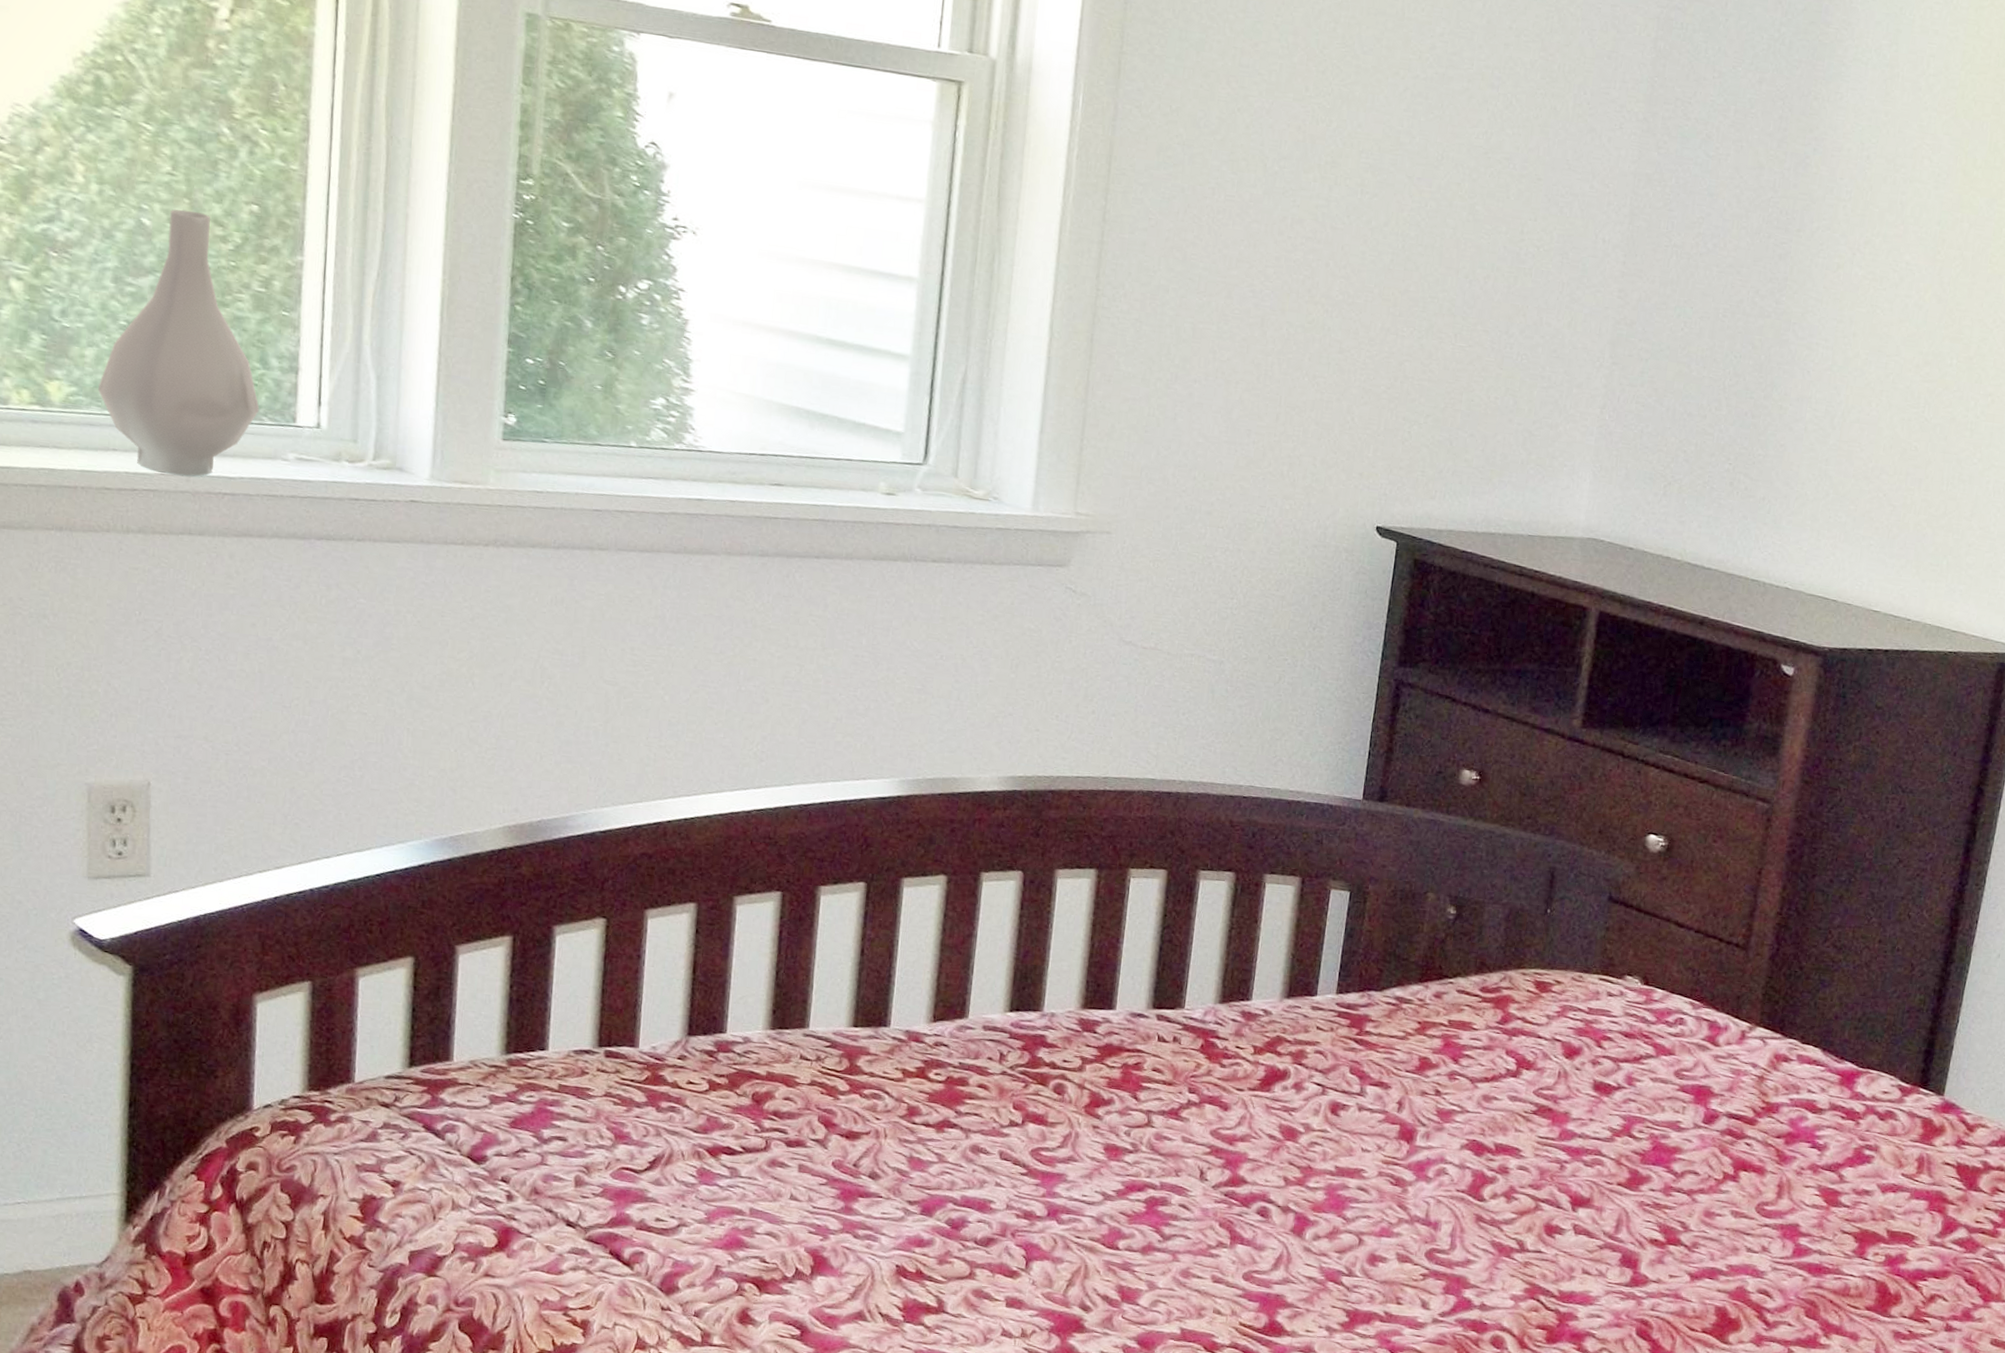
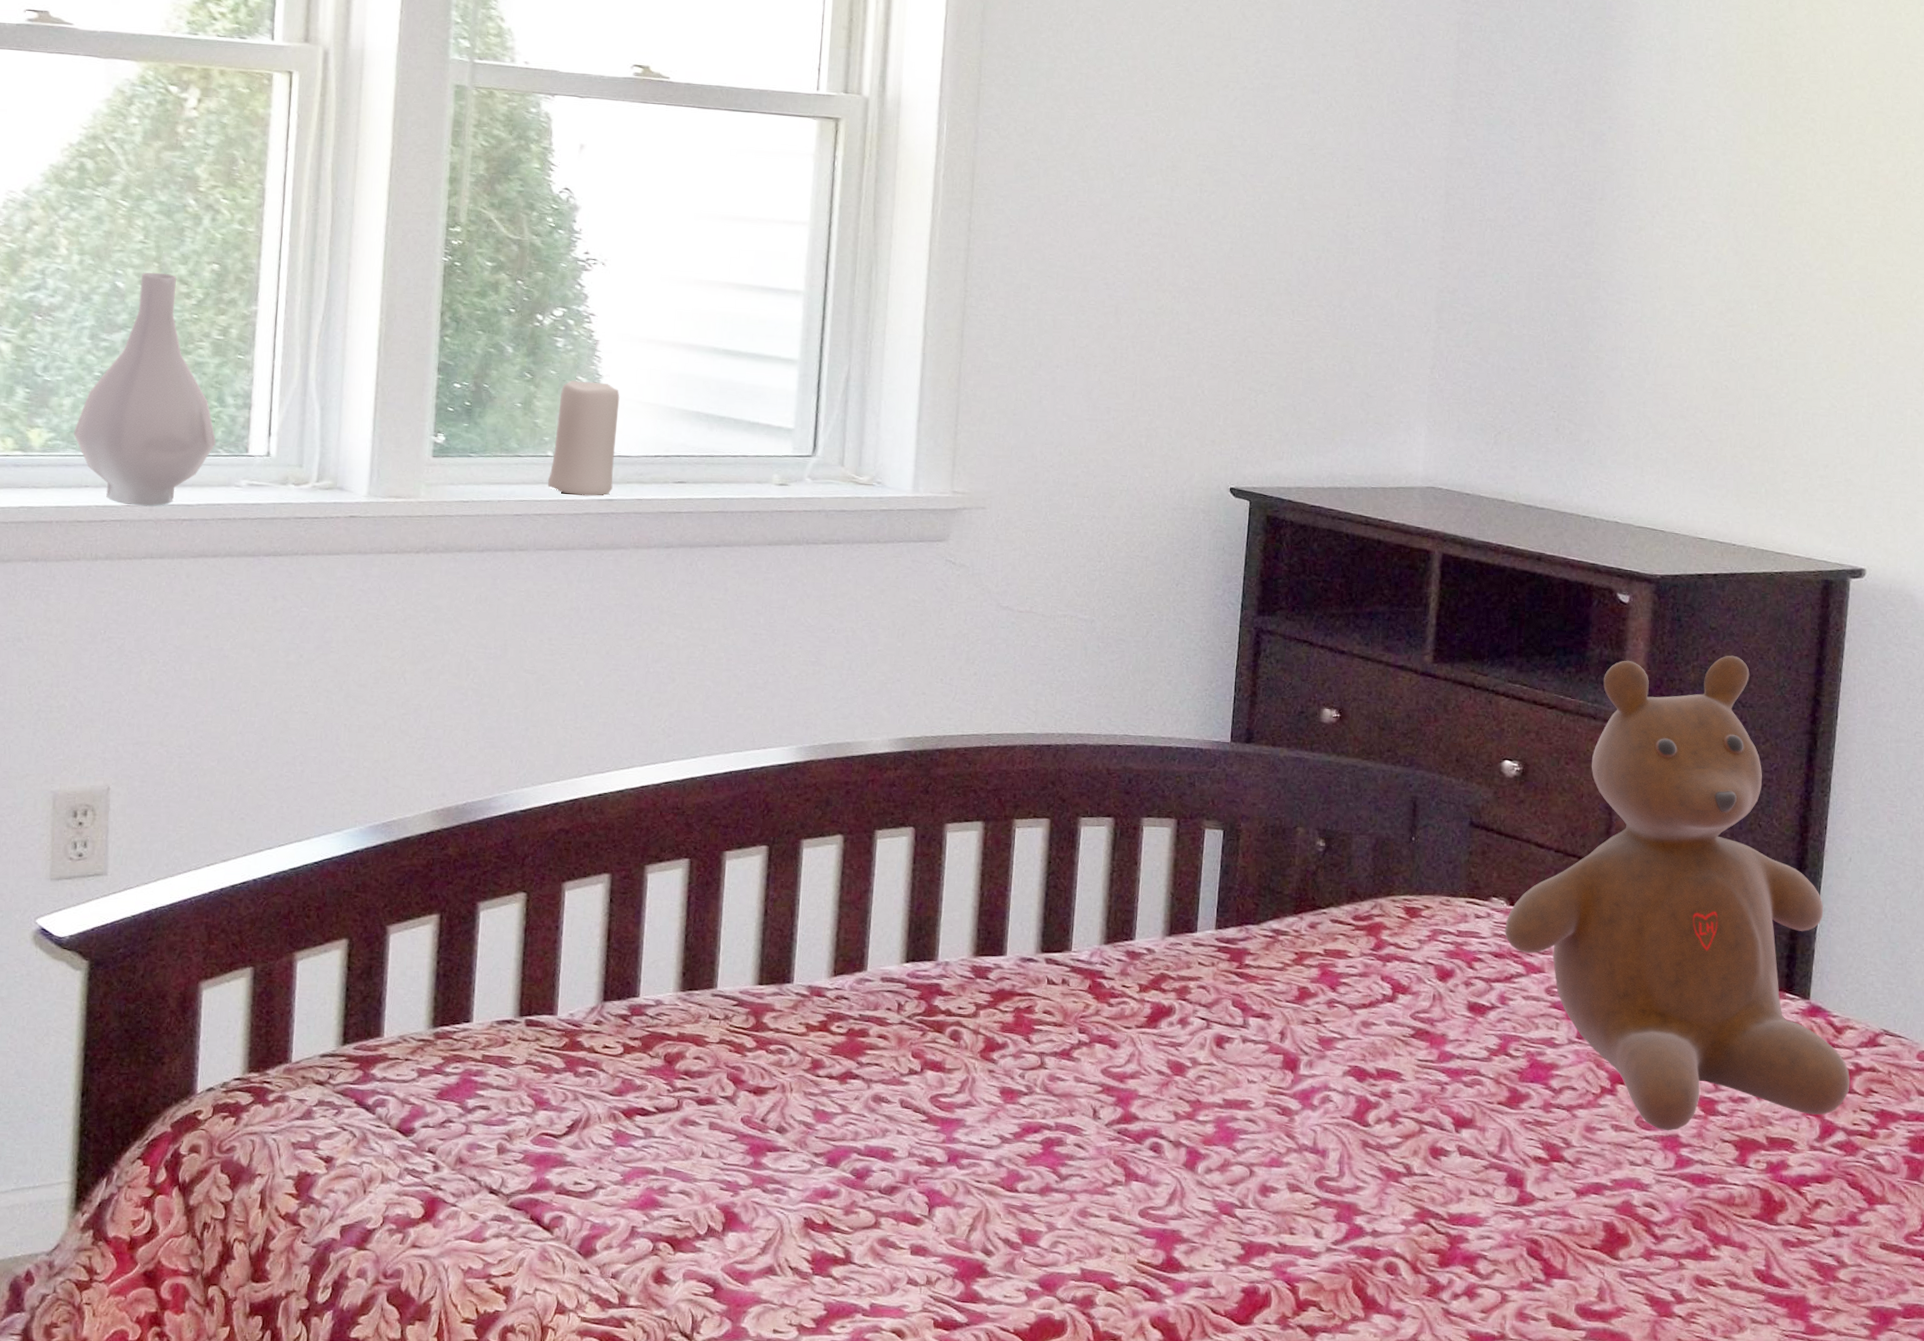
candle: none [631,363,712,495] -> present [548,380,620,497]
stuffed bear: none [1637,736,1977,1220] -> present [1505,655,1851,1131]

